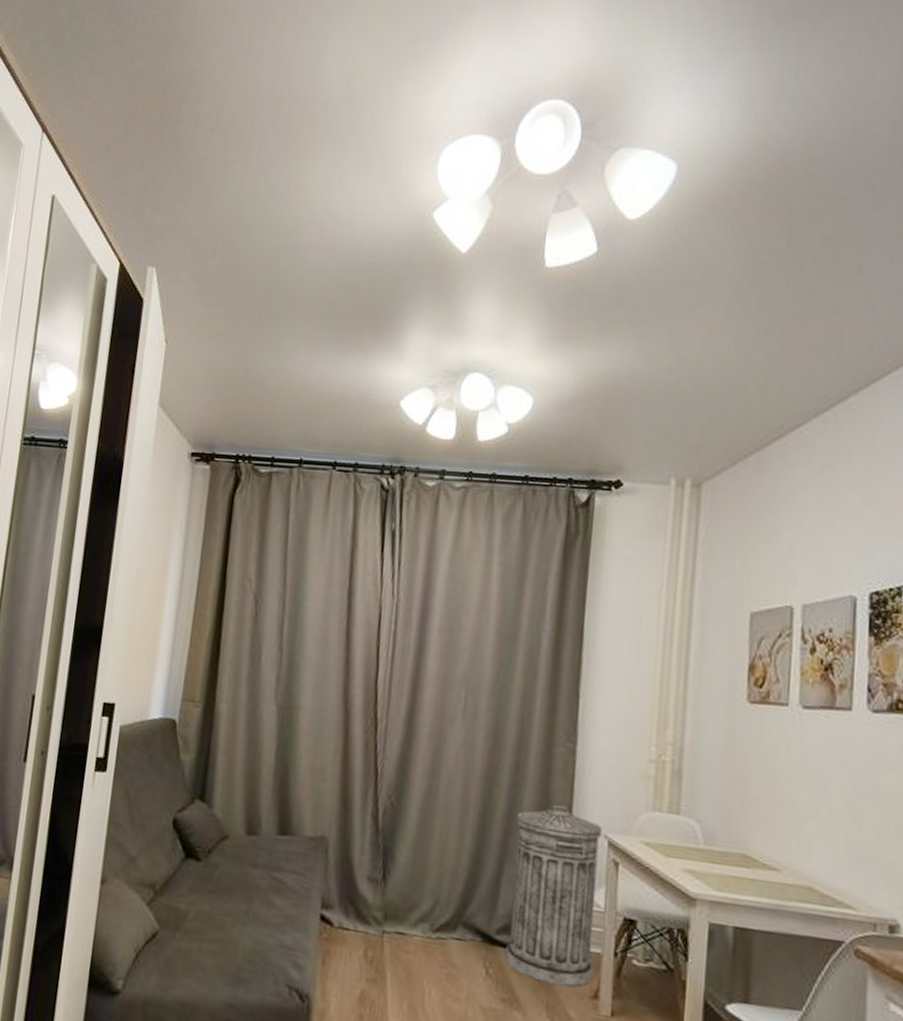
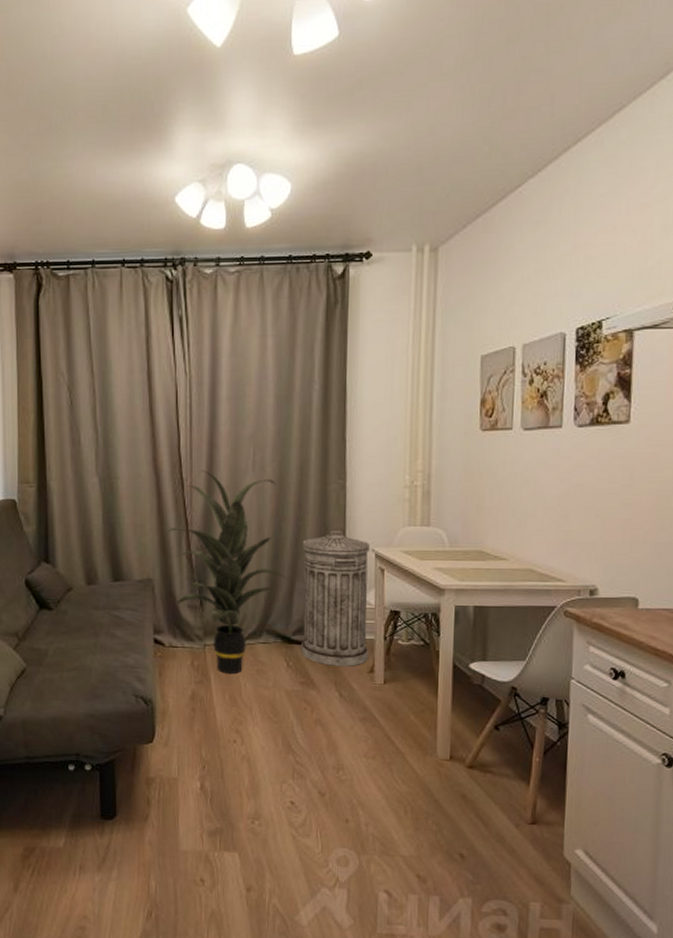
indoor plant: none [350,710,497,975] -> present [166,469,289,673]

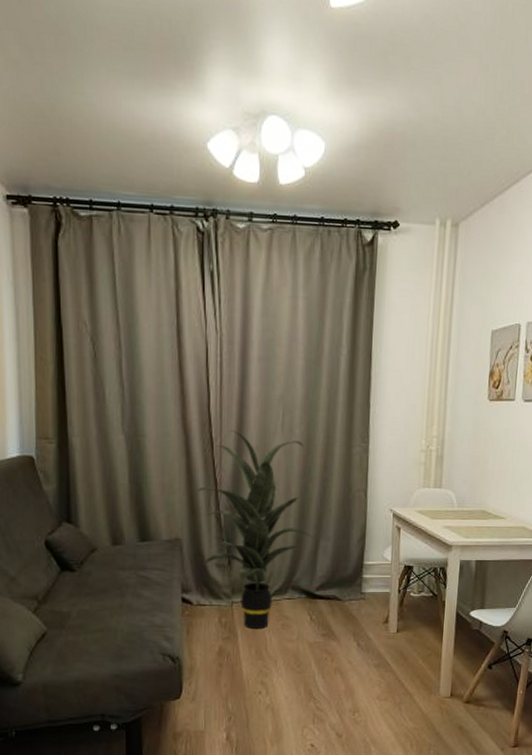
trash can: present [301,531,370,667] -> none [324,492,388,618]

